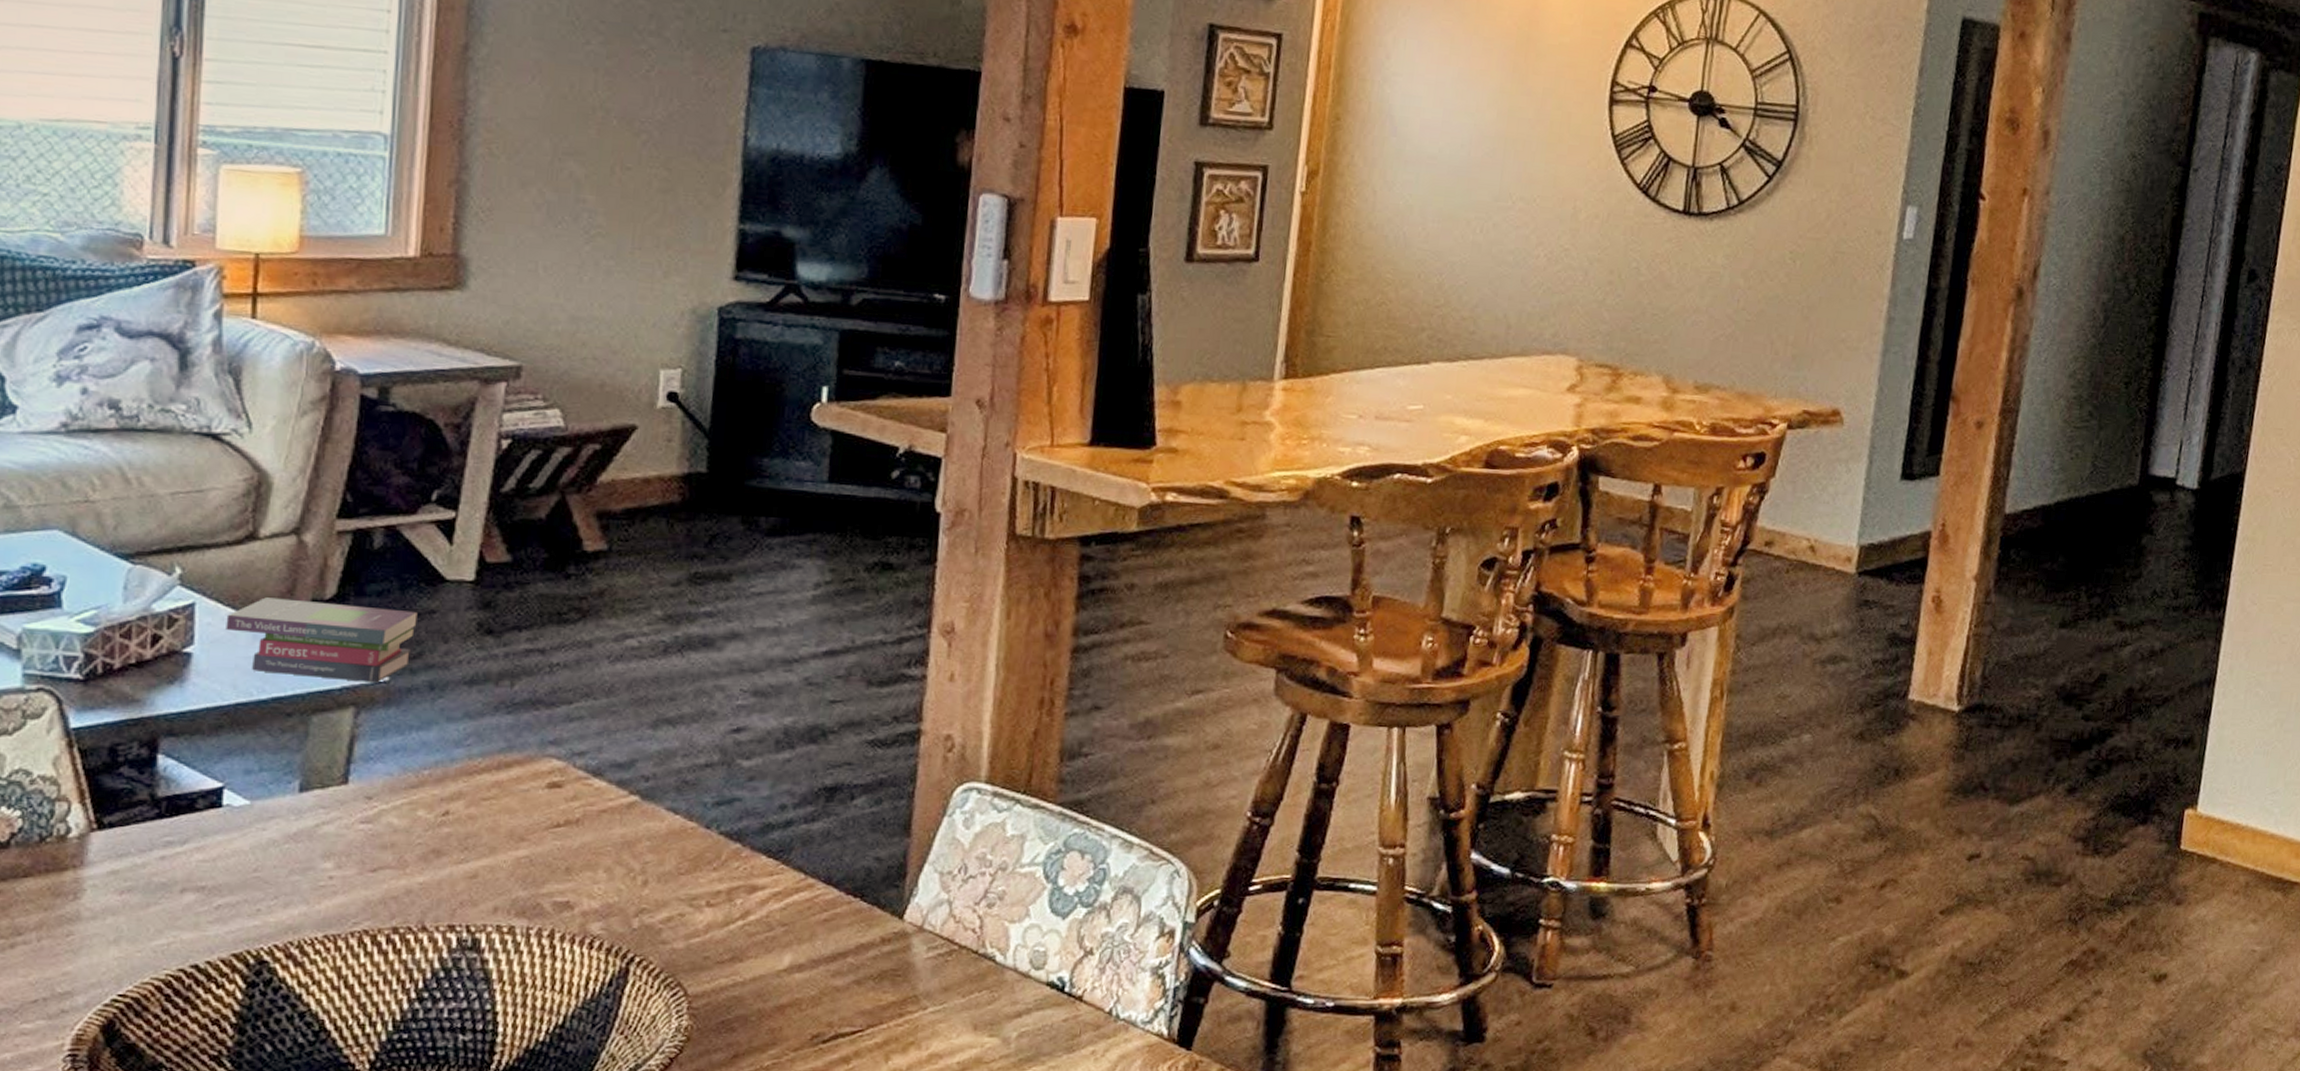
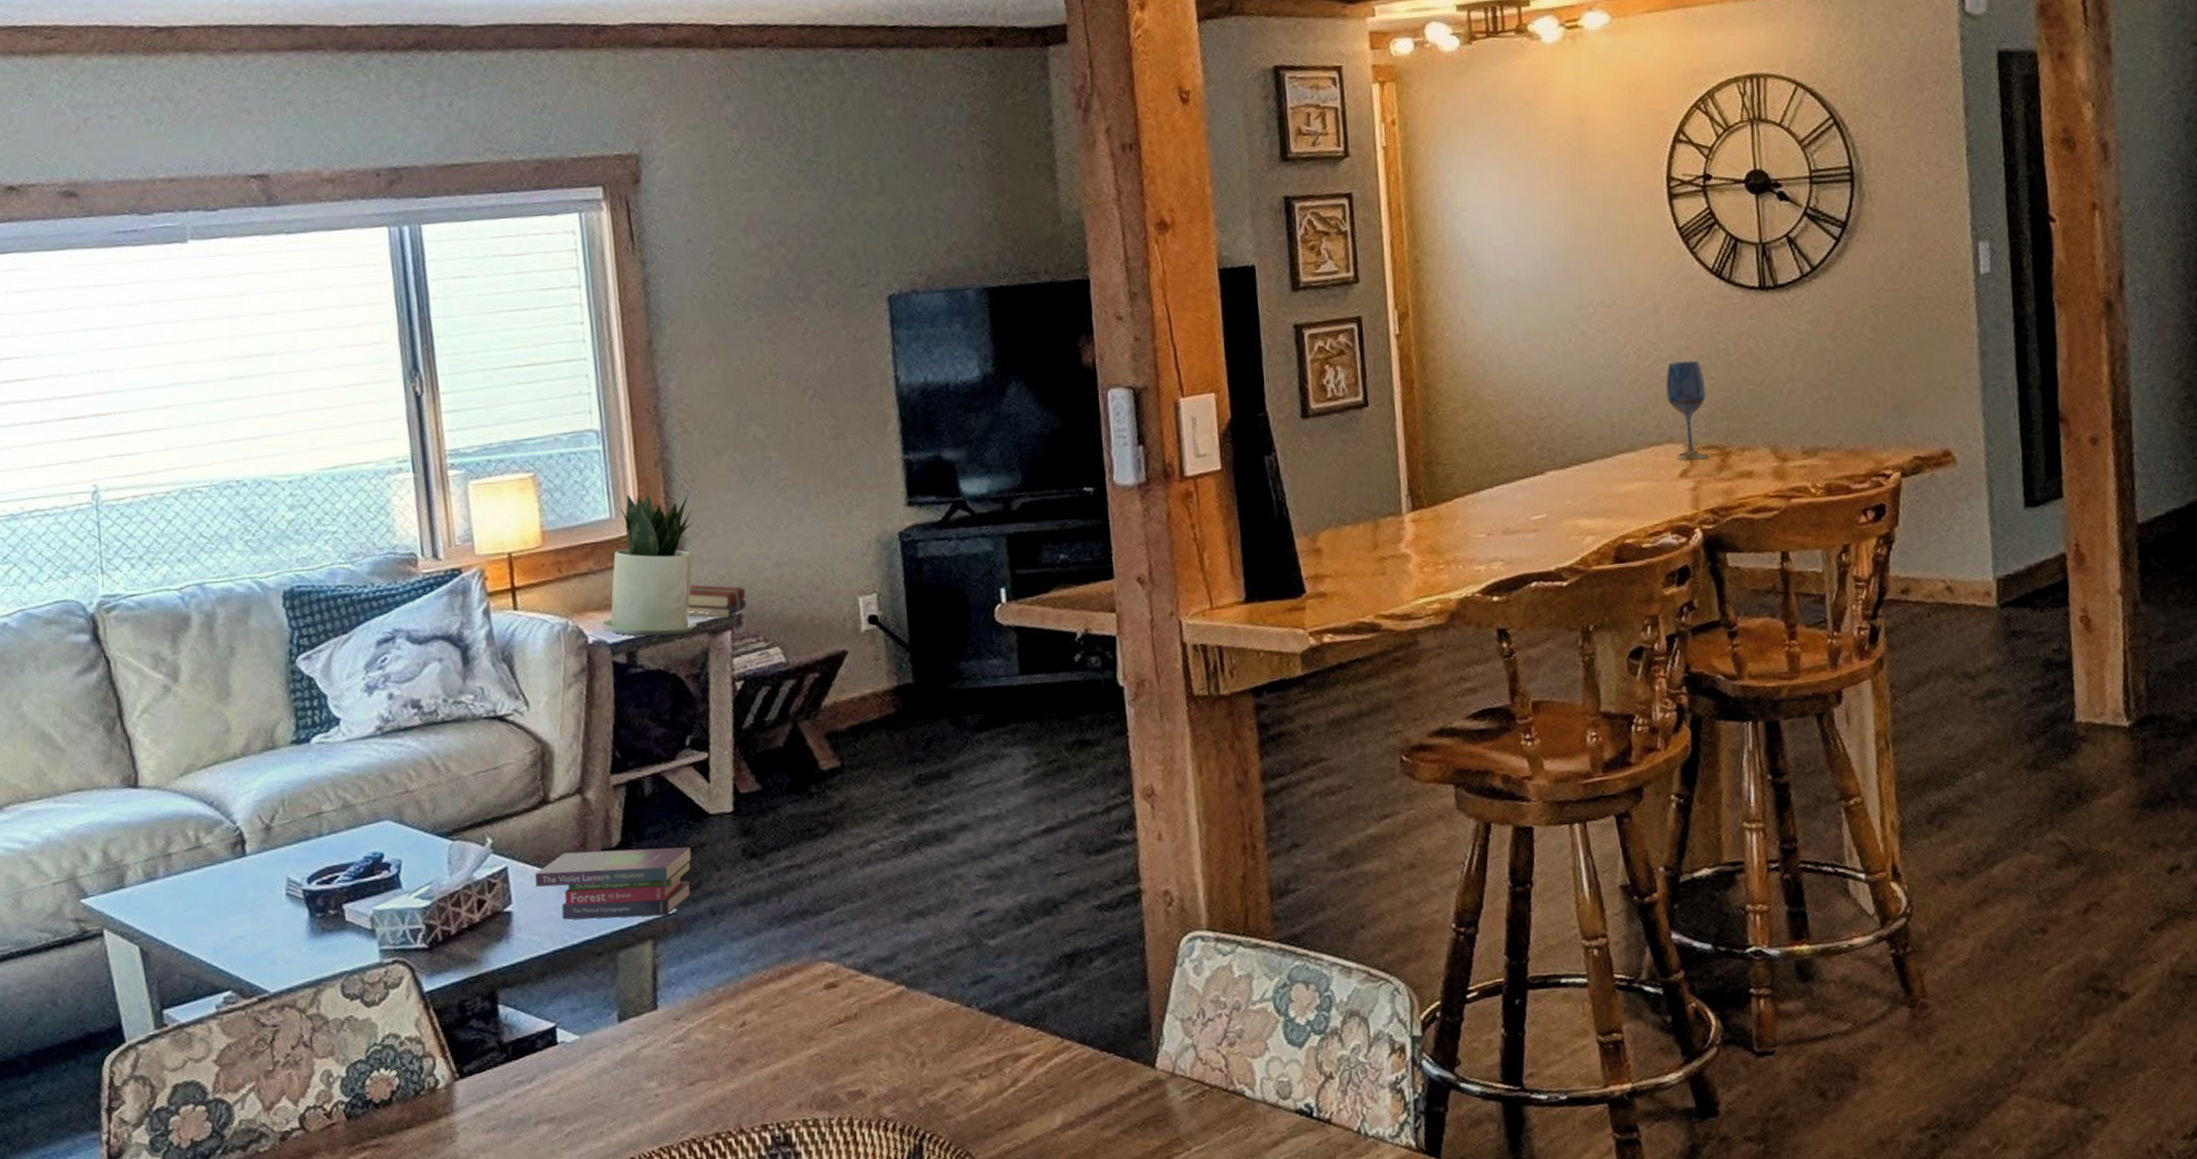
planter: none [354,212,491,378] -> present [601,492,698,637]
books: none [459,325,531,368] -> present [688,585,747,619]
wineglass: none [1566,272,1611,378] -> present [1666,360,1708,462]

